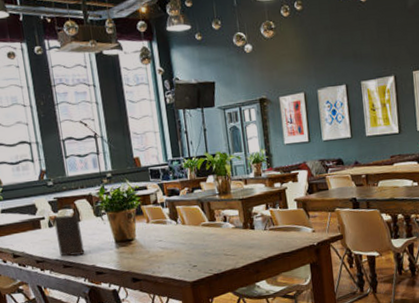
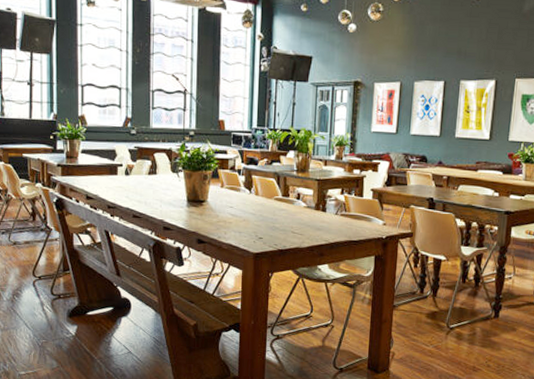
book: present [52,213,85,256] -> none [130,166,156,208]

